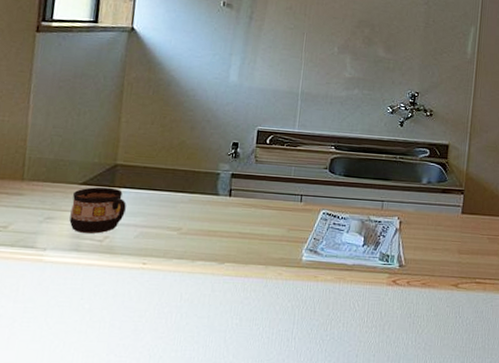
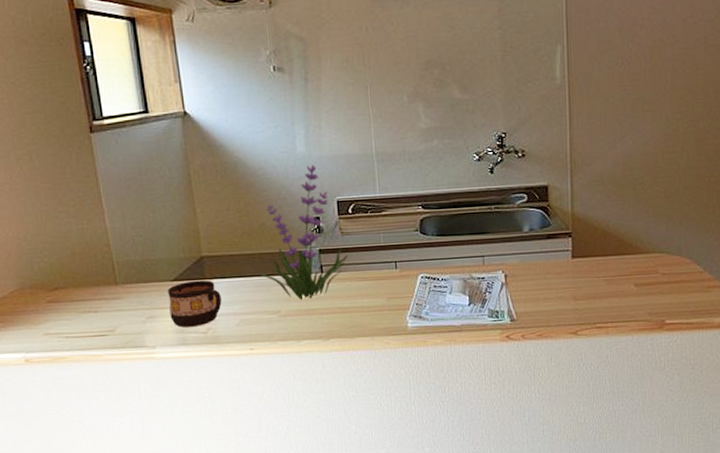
plant: none [167,93,259,221] -> present [257,164,349,301]

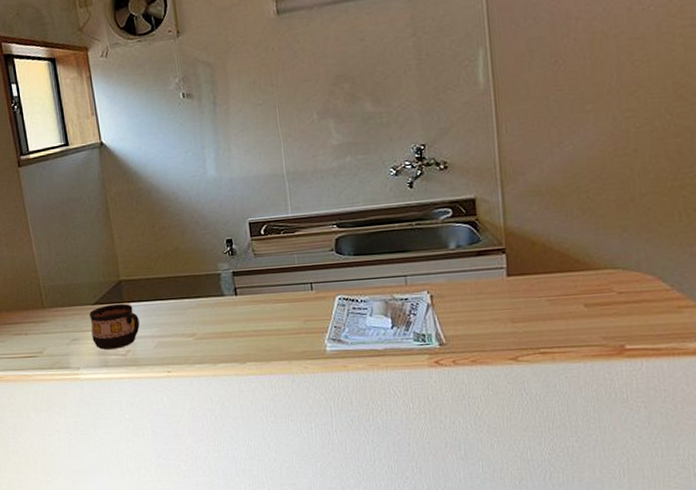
plant: present [257,164,349,301] -> none [172,187,263,323]

